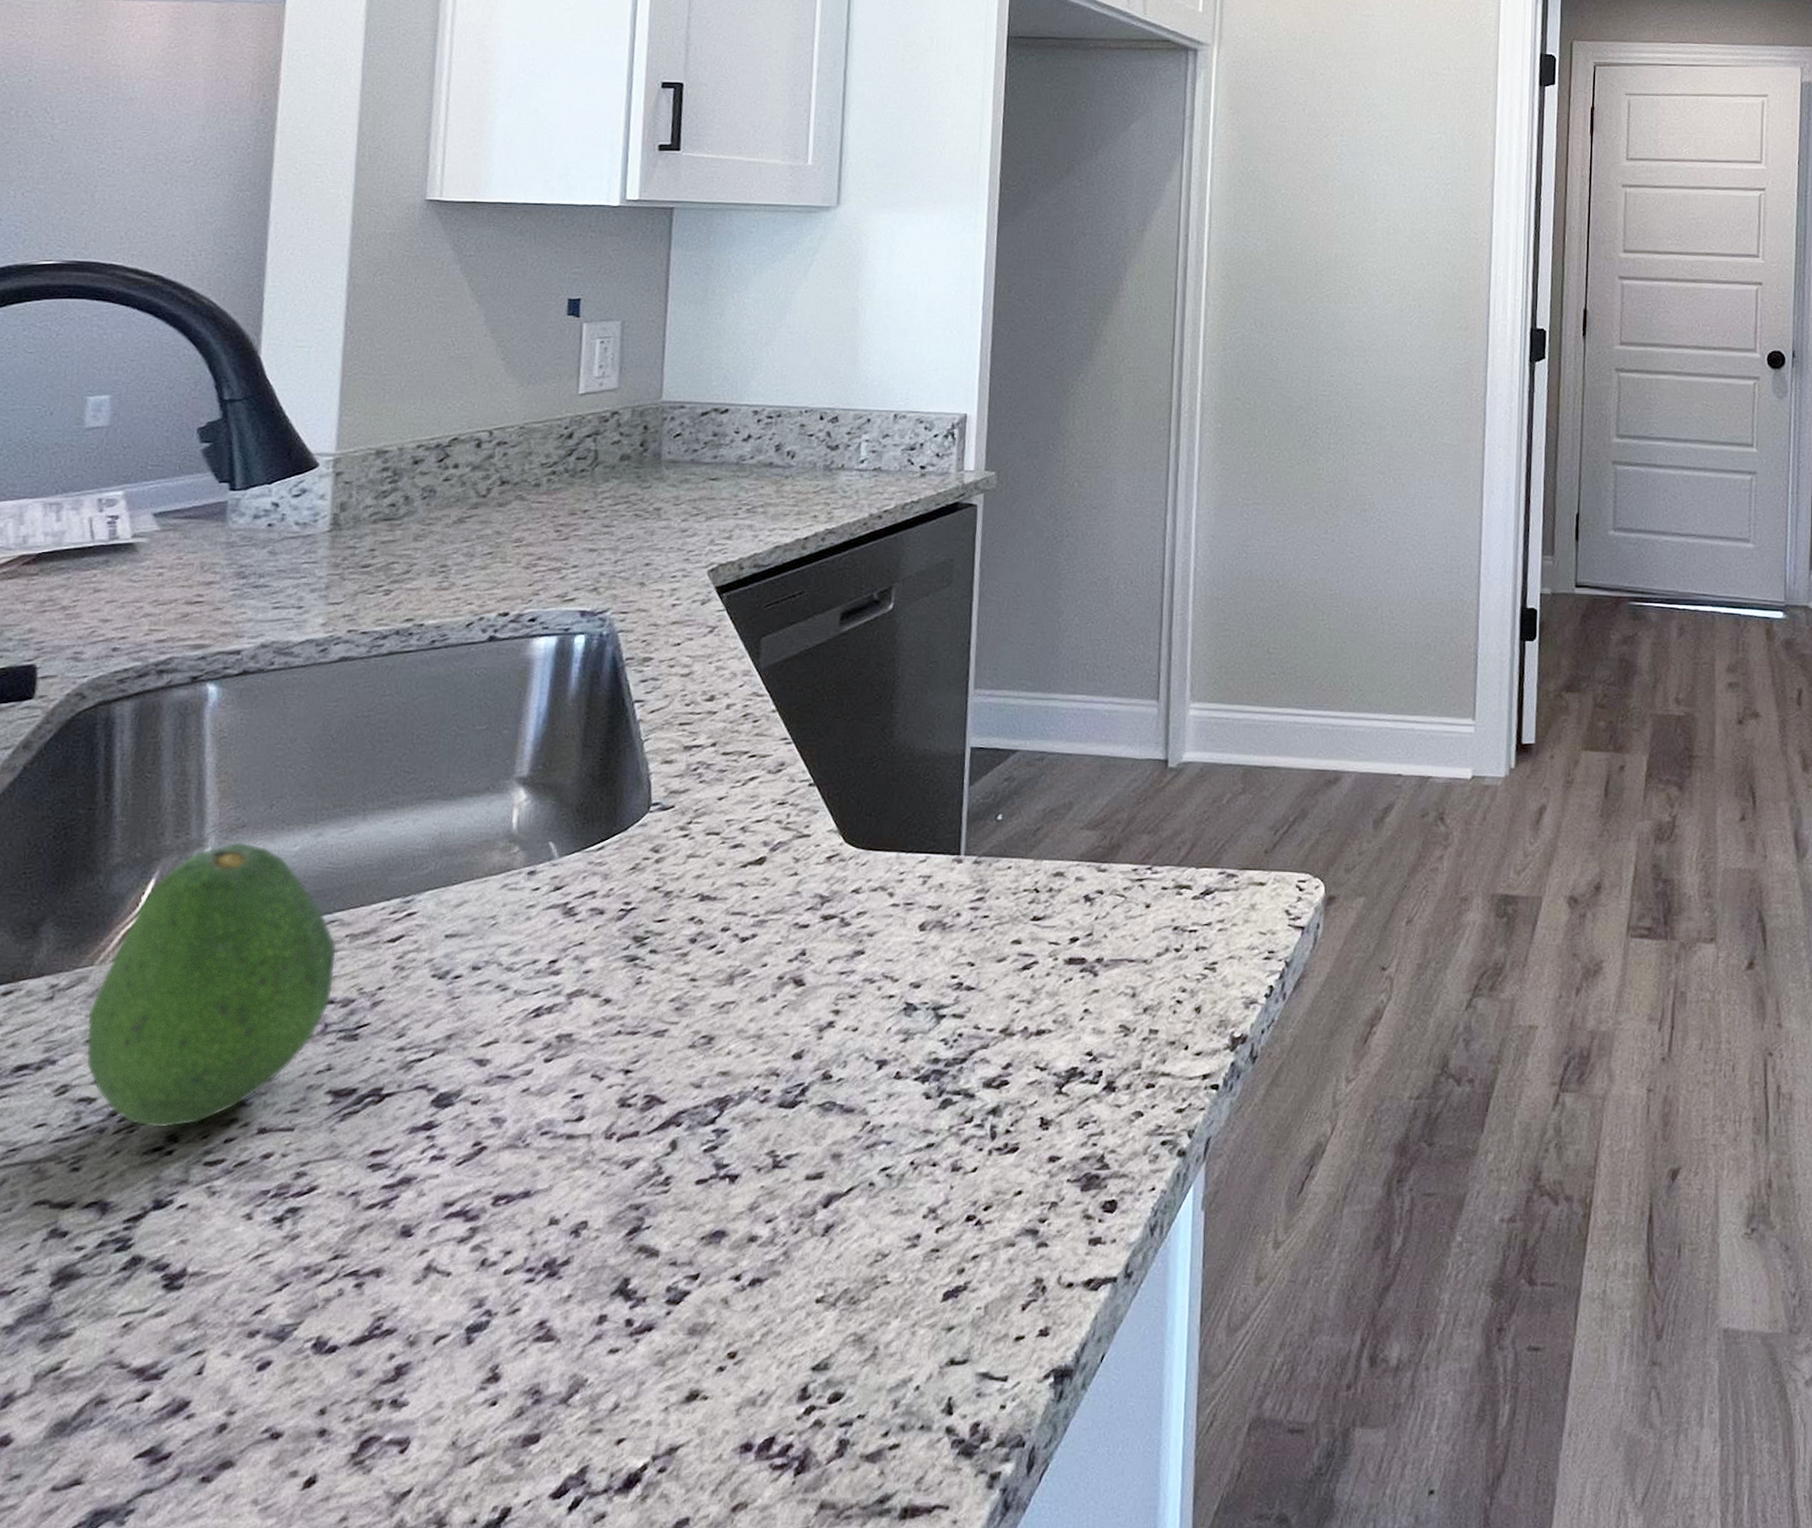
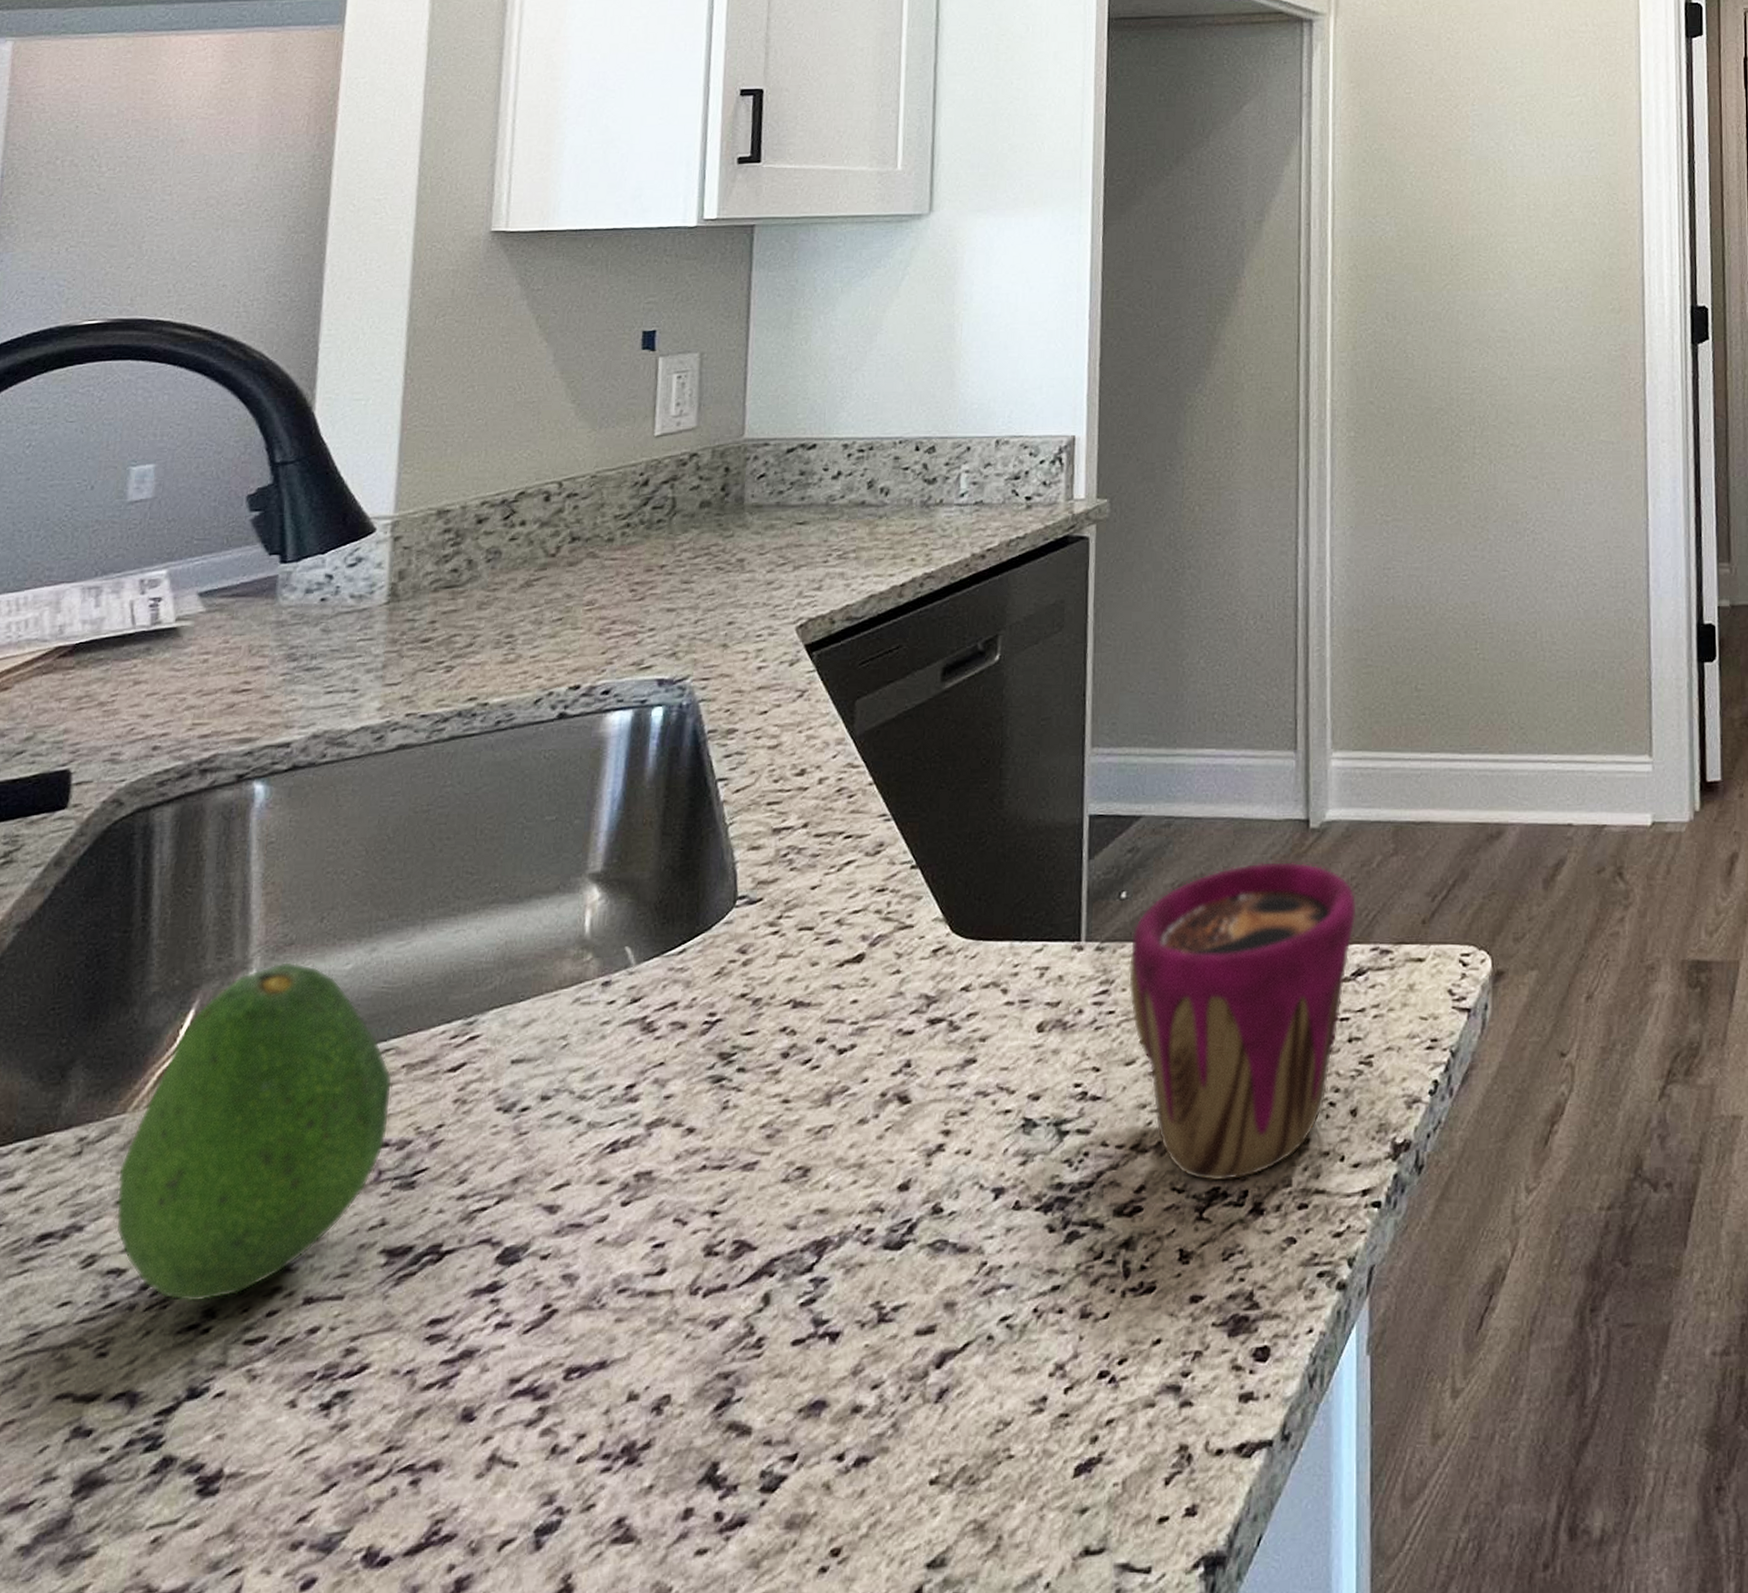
cup: none [1001,794,1207,1063] -> present [1128,861,1357,1183]

